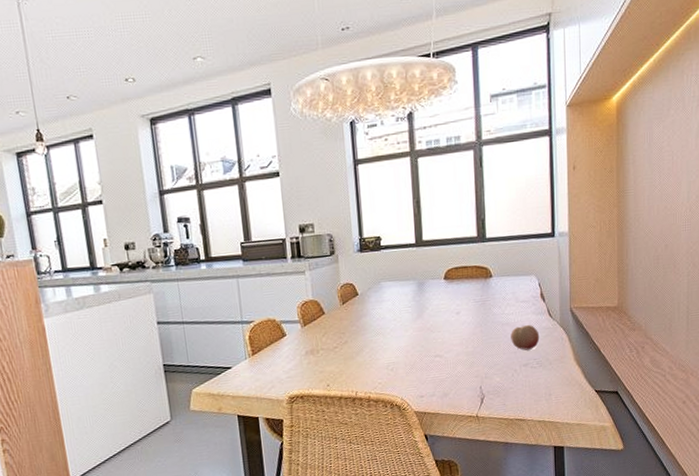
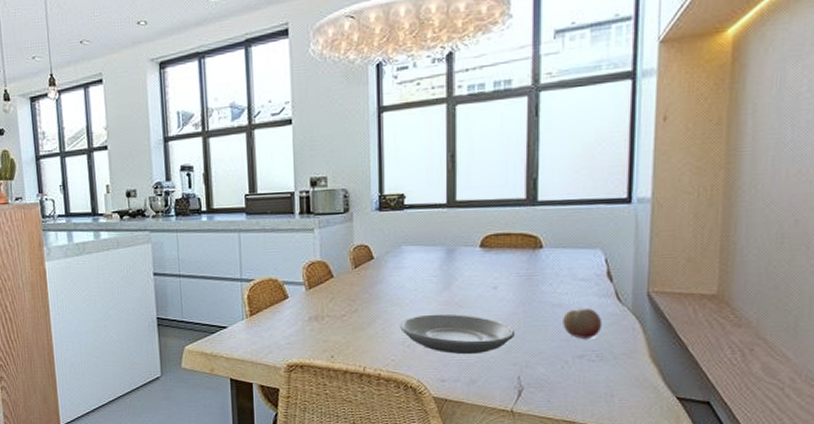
plate: none [384,338,476,373] -> present [400,314,516,355]

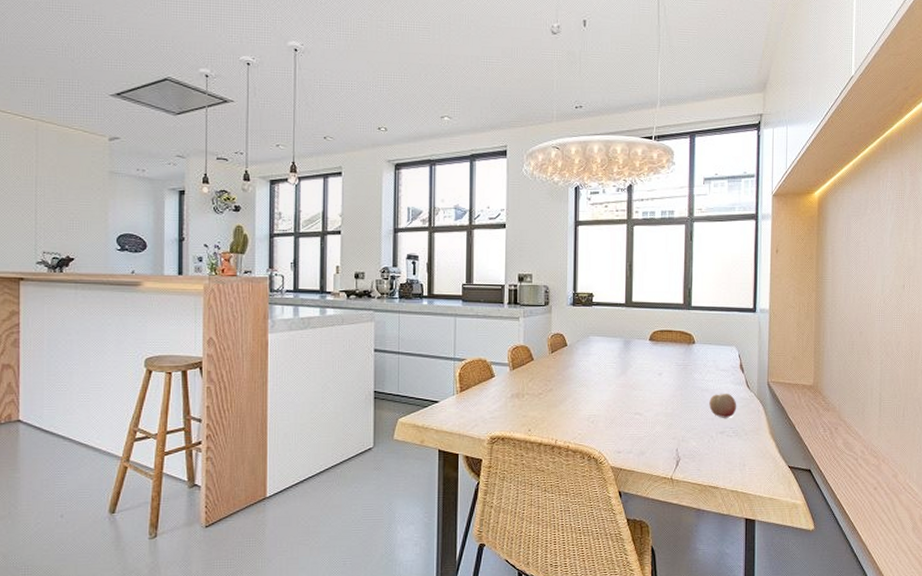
plate: present [400,314,516,355] -> none [586,394,675,430]

